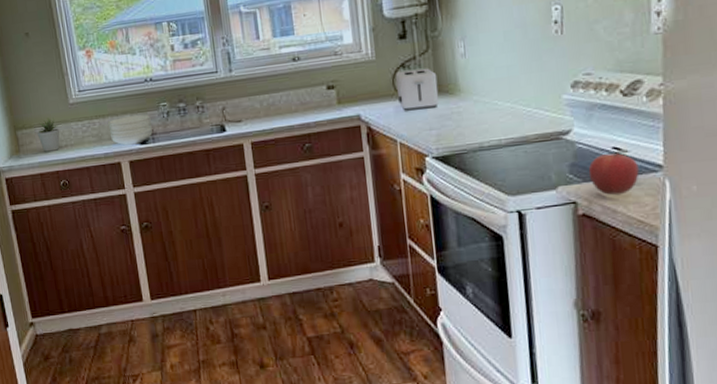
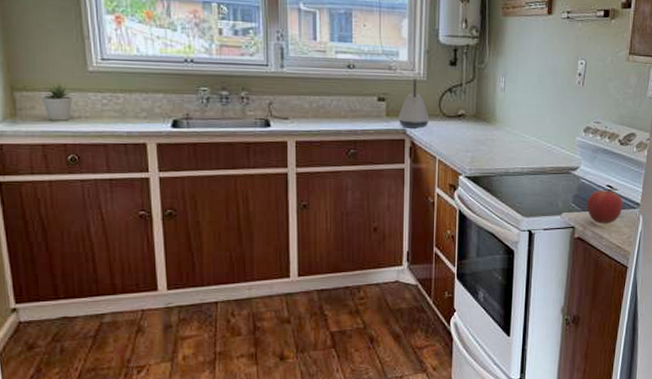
bowl: present [107,114,153,146] -> none [134,96,189,128]
kettle: none [350,59,385,114] -> present [399,78,430,129]
toaster: present [396,68,439,112] -> none [441,94,478,134]

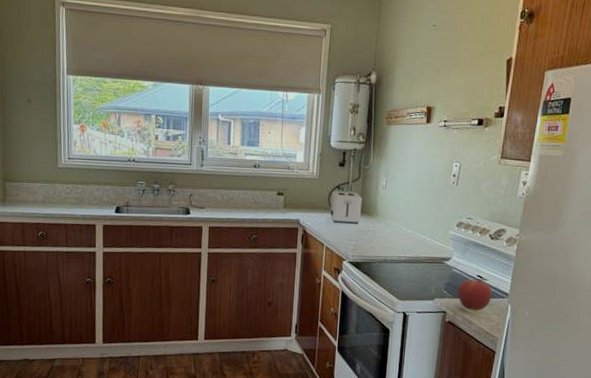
potted plant: present [42,82,73,121] -> none [24,176,46,206]
kettle: present [399,78,430,129] -> none [294,176,320,219]
toaster: none [441,94,478,134] -> present [330,191,362,225]

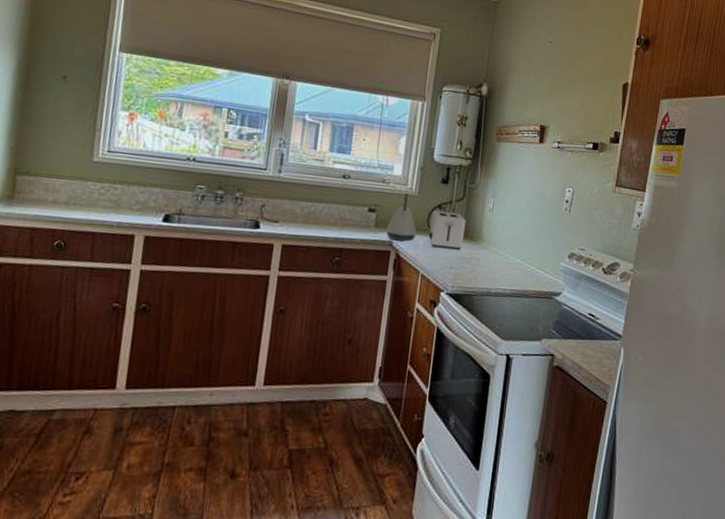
kettle: none [294,176,320,219] -> present [386,192,417,242]
fruit: present [457,278,493,311] -> none [567,317,605,355]

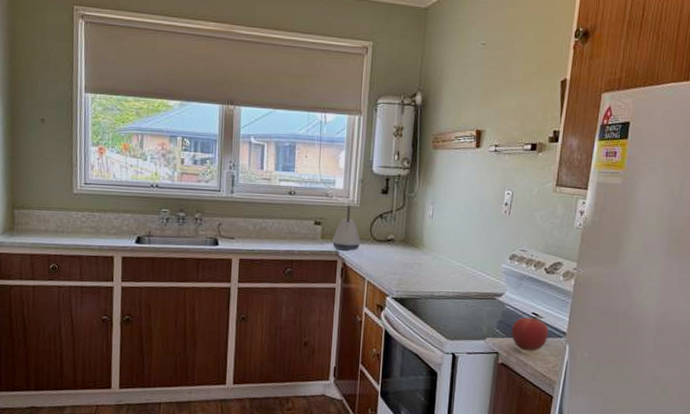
toaster: present [428,210,466,251] -> none [372,220,407,258]
fruit: none [567,317,605,355] -> present [511,316,549,352]

